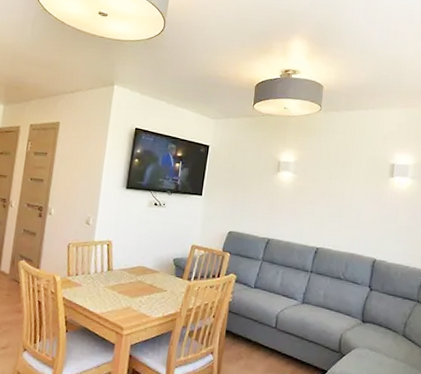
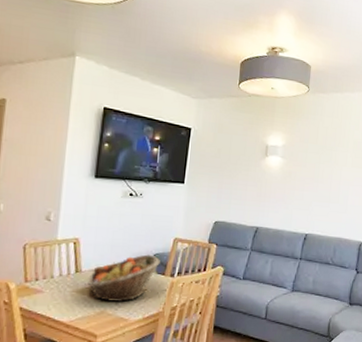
fruit basket: none [117,258,179,300] -> present [87,254,160,302]

